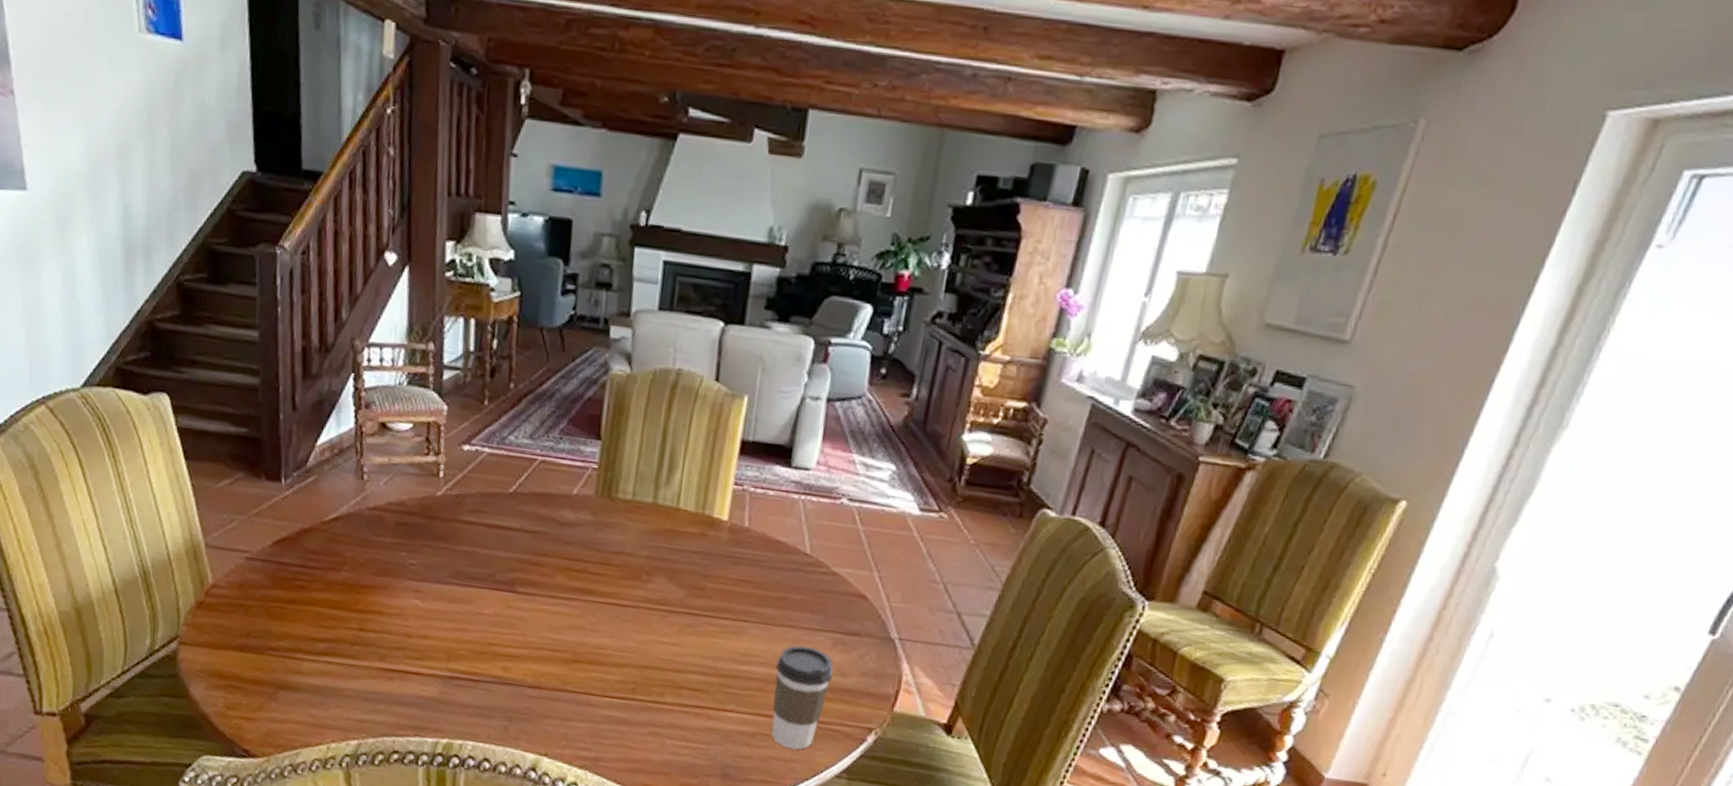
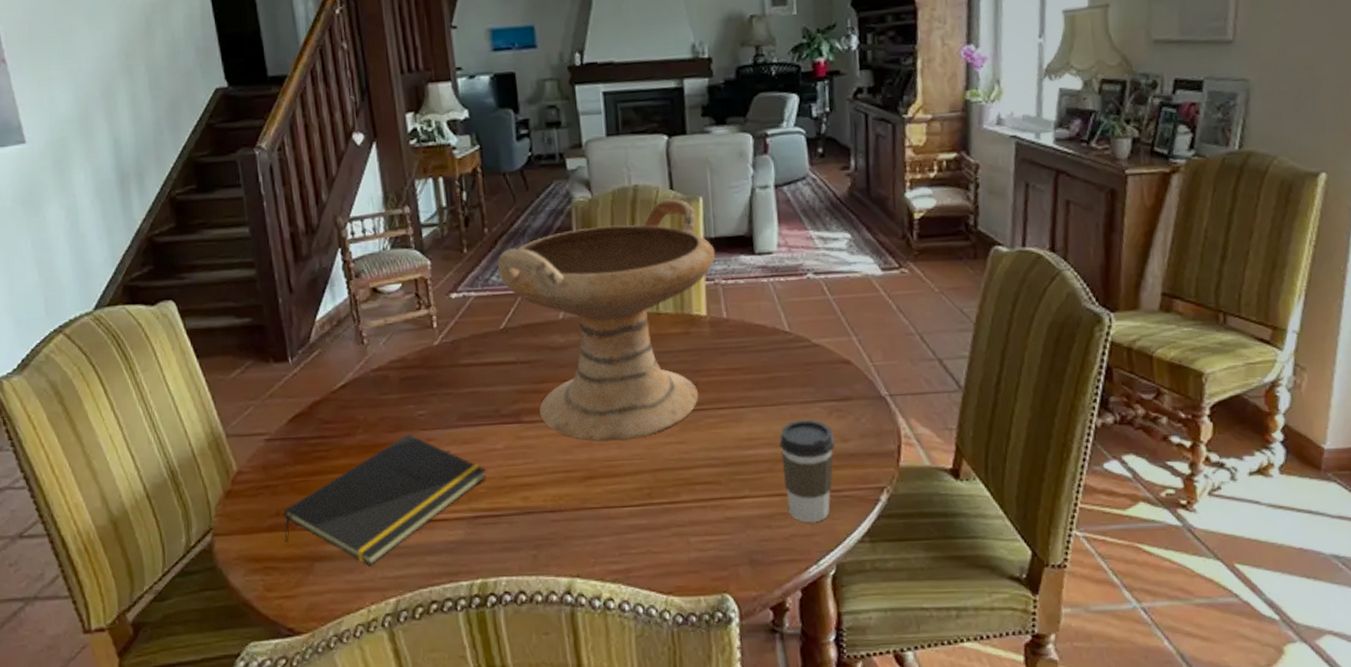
notepad: none [252,580,470,705] -> present [283,434,486,566]
decorative bowl: none [517,390,750,631] -> present [496,199,716,441]

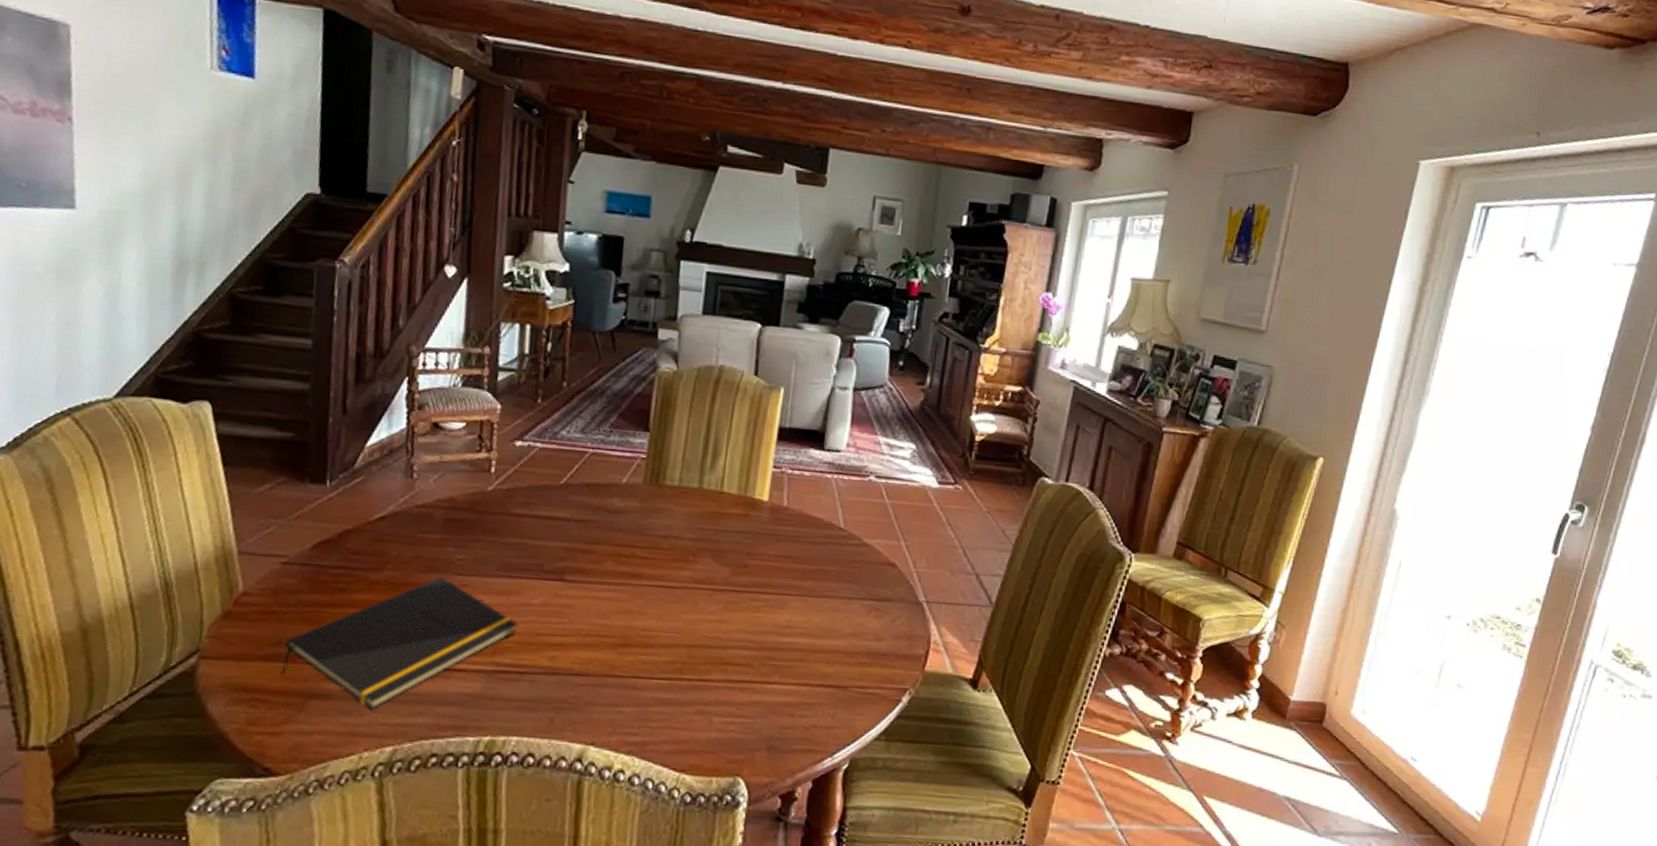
decorative bowl: present [496,199,716,441] -> none [569,384,787,612]
coffee cup: present [779,419,835,523] -> none [813,614,869,716]

